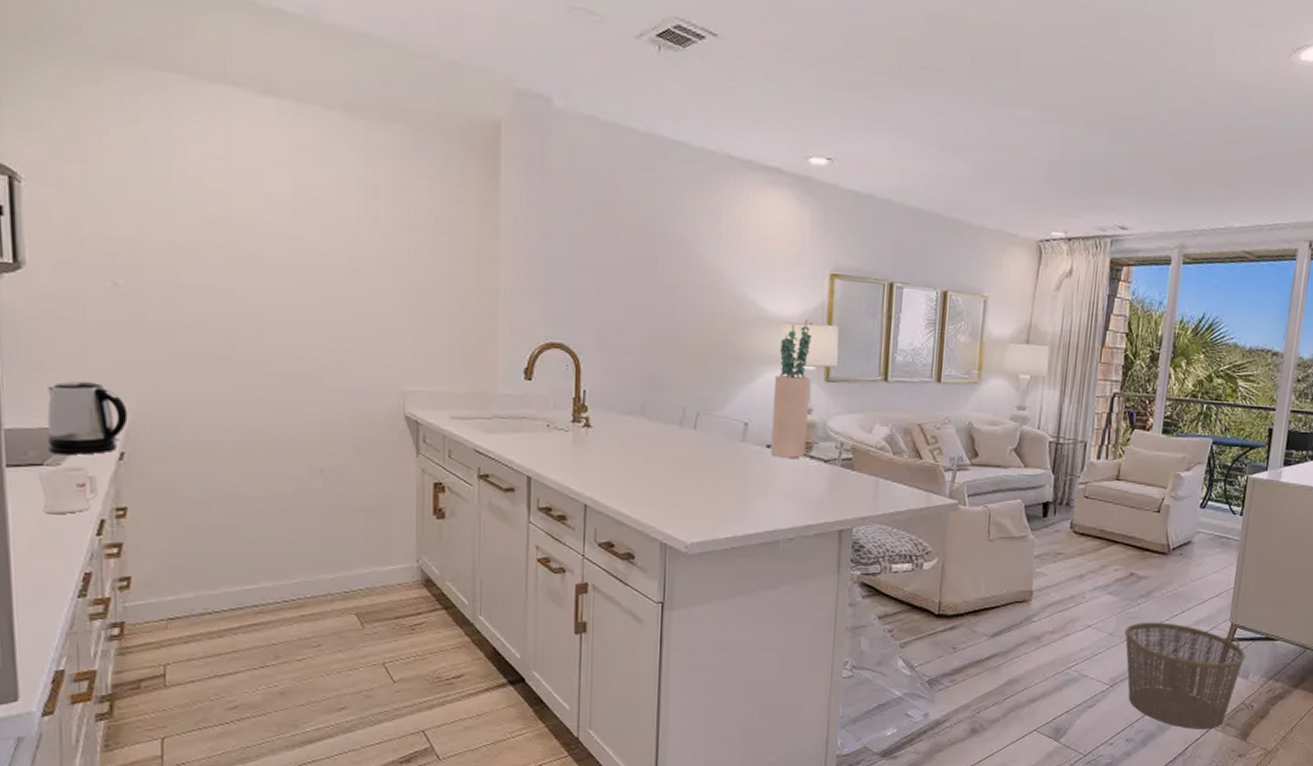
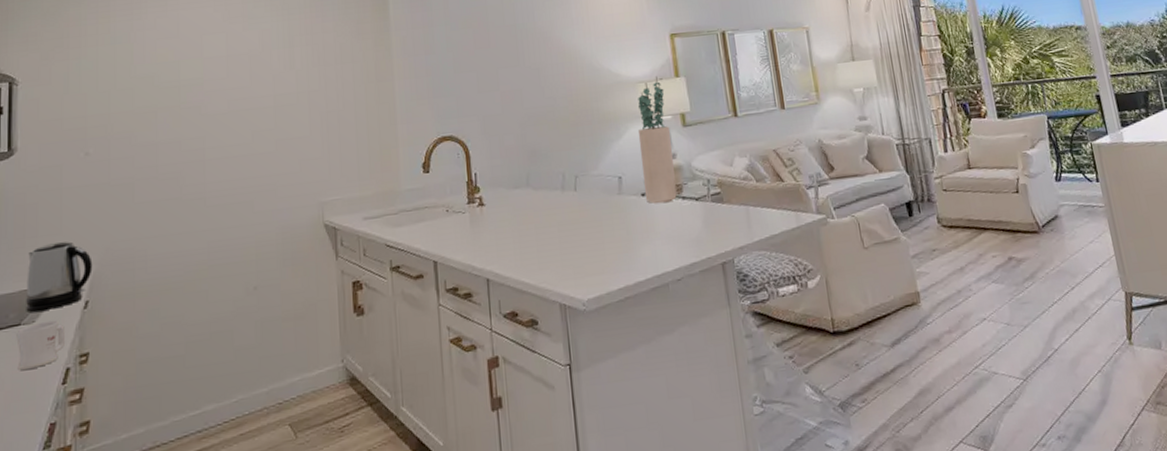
basket: present [1124,622,1246,730] -> none [1020,302,1153,415]

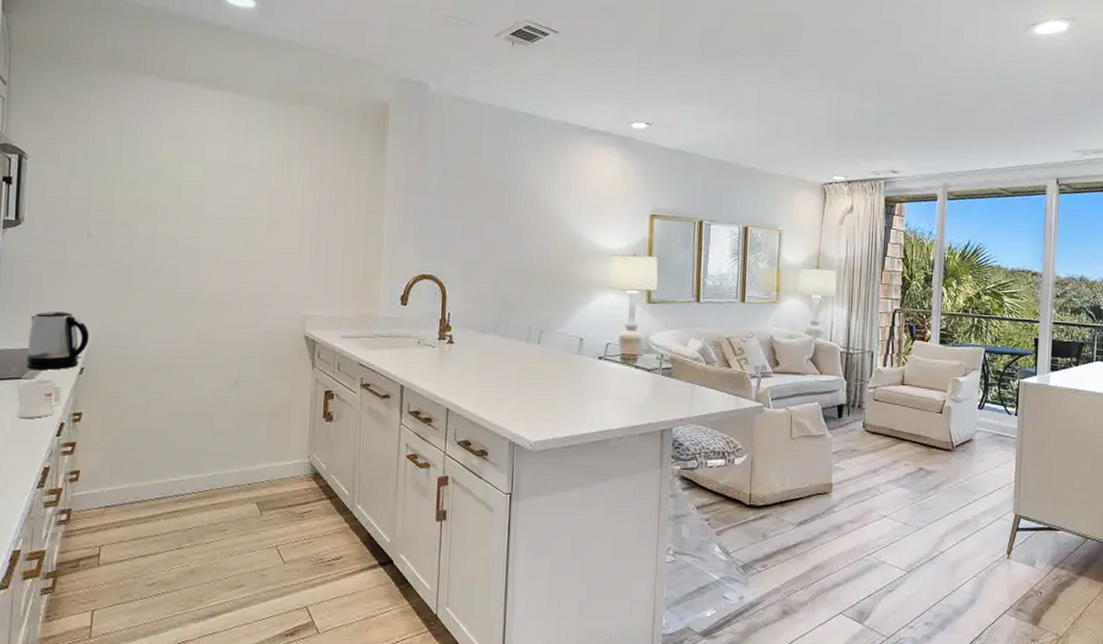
vase: present [637,76,677,204] -> none [601,252,636,369]

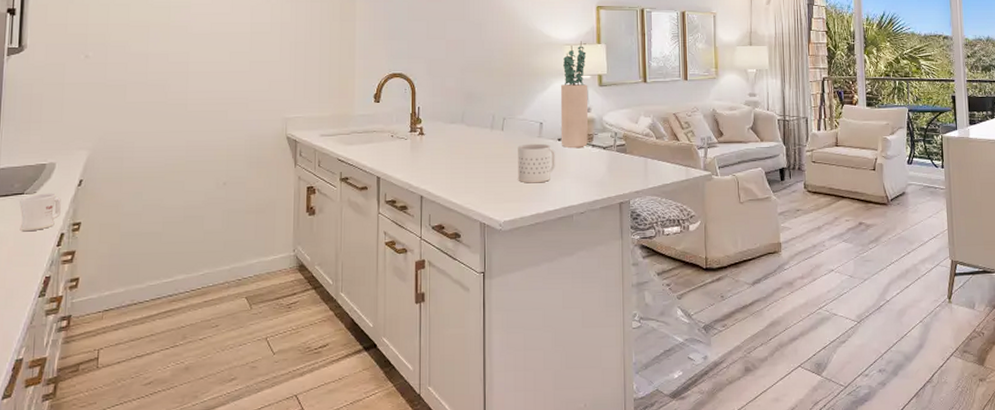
kettle: present [26,310,90,370] -> none [29,128,87,184]
mug: none [553,360,596,404] -> present [518,143,556,183]
vase: none [601,252,636,369] -> present [560,41,589,149]

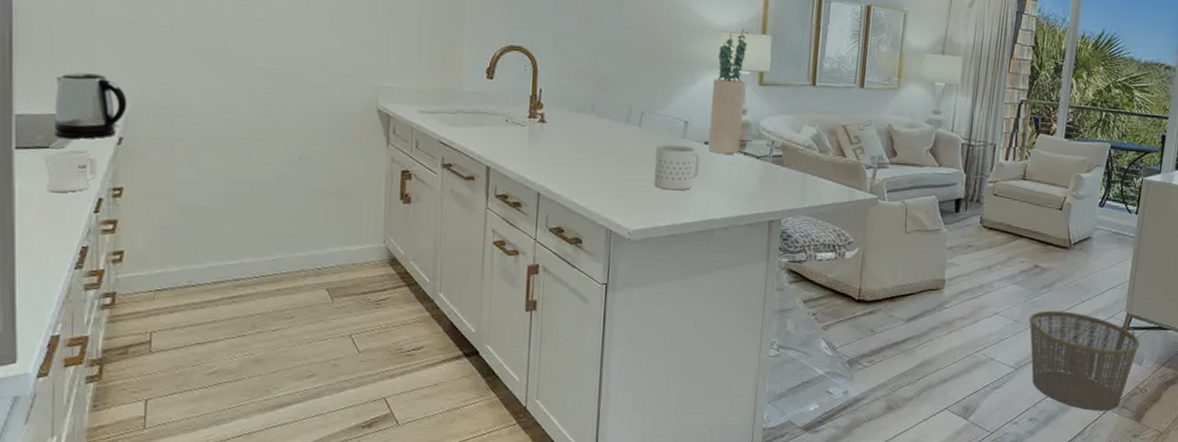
kettle: none [29,128,87,184] -> present [54,72,127,139]
basket: none [862,263,969,358] -> present [1028,310,1140,411]

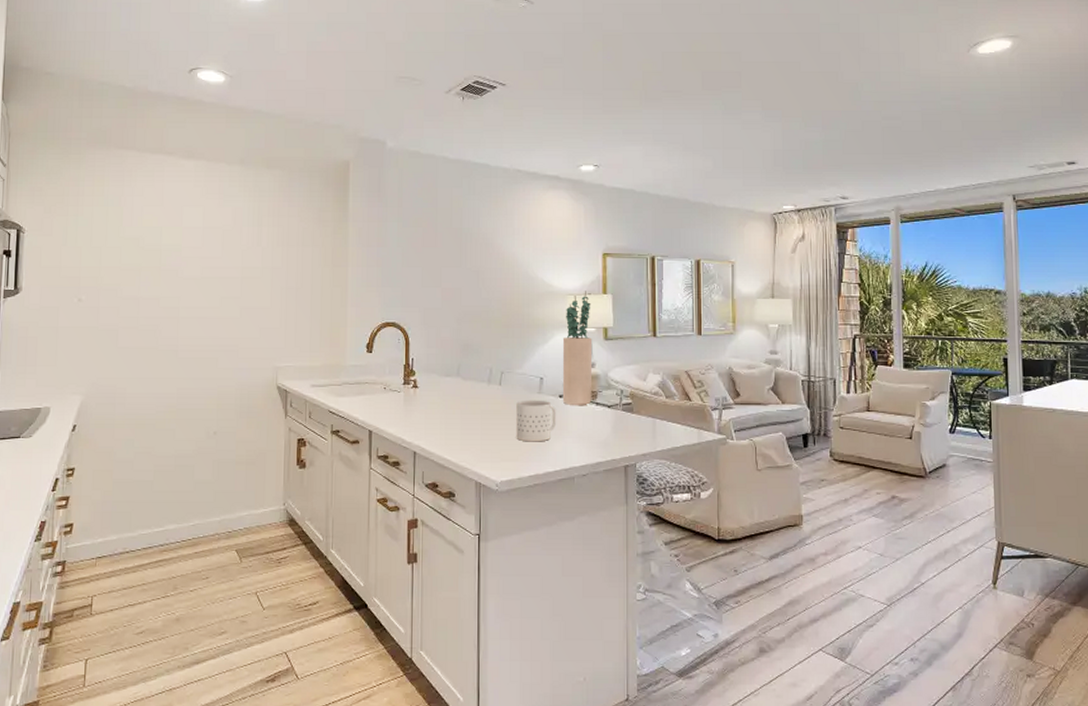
mug: present [43,148,97,193] -> none [15,437,56,476]
kettle: present [54,72,127,139] -> none [25,372,81,428]
basket: present [1028,310,1140,411] -> none [894,542,1018,649]

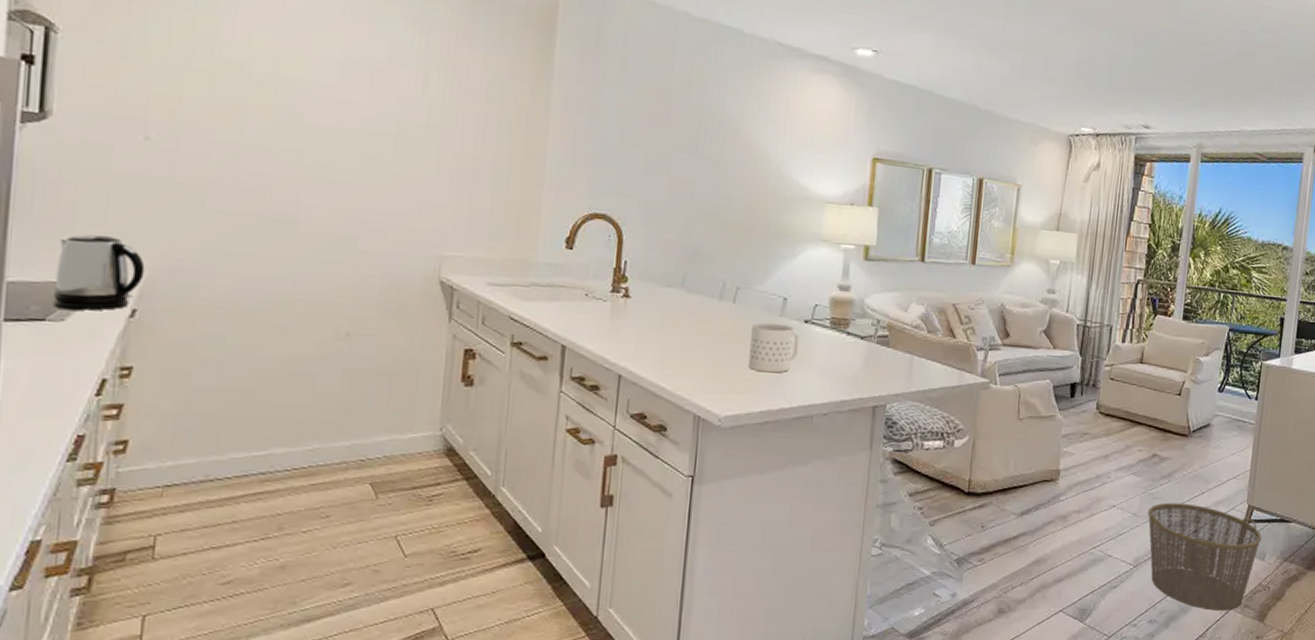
kettle: none [25,372,81,428] -> present [53,234,145,311]
vase: present [562,291,593,406] -> none [807,200,853,335]
basket: none [894,542,1018,649] -> present [1147,502,1262,611]

